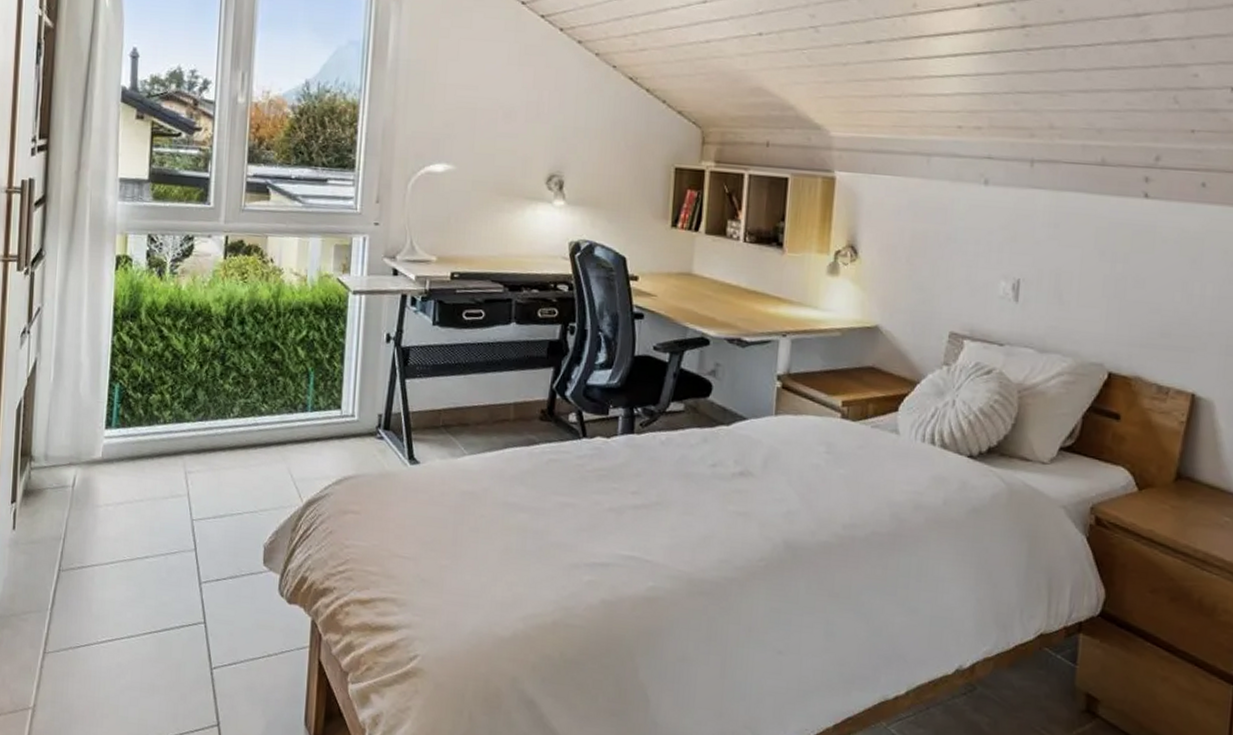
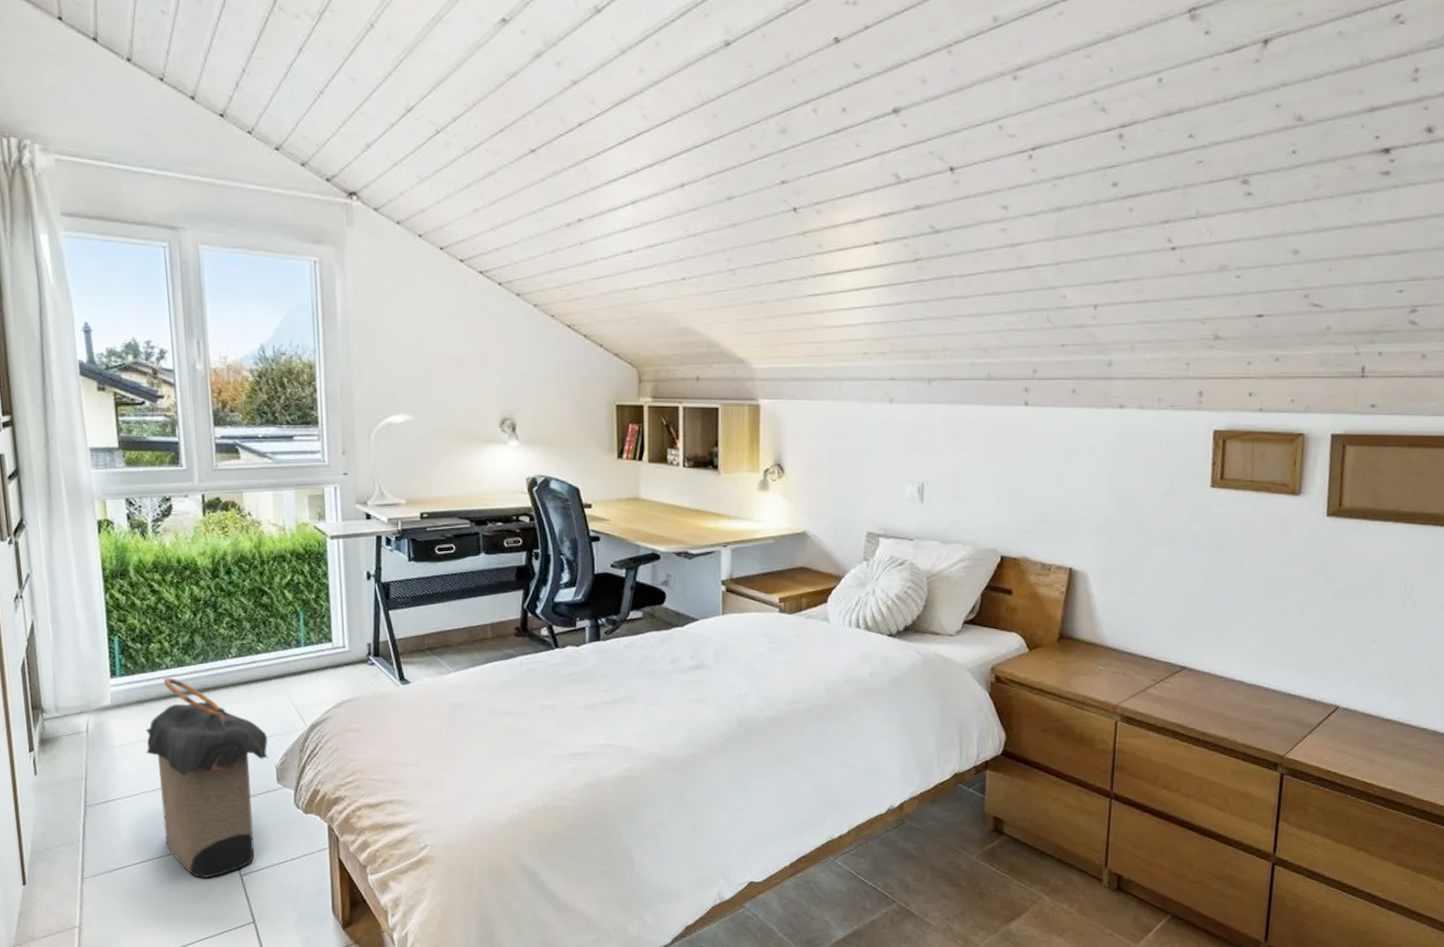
laundry hamper: none [130,433,260,667] -> present [145,678,269,878]

